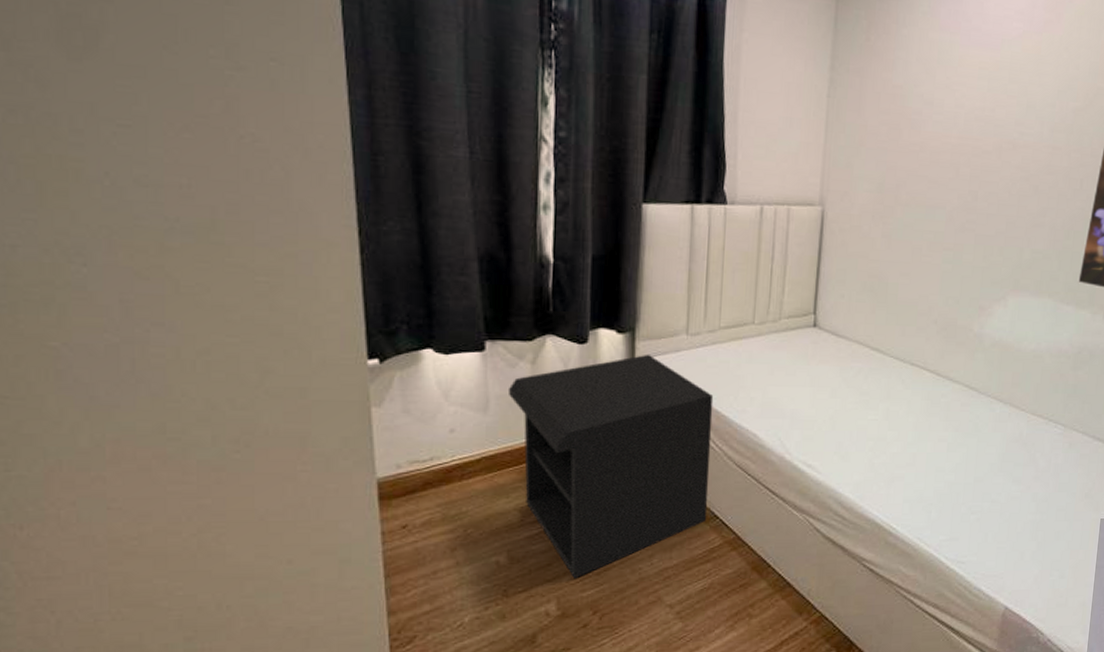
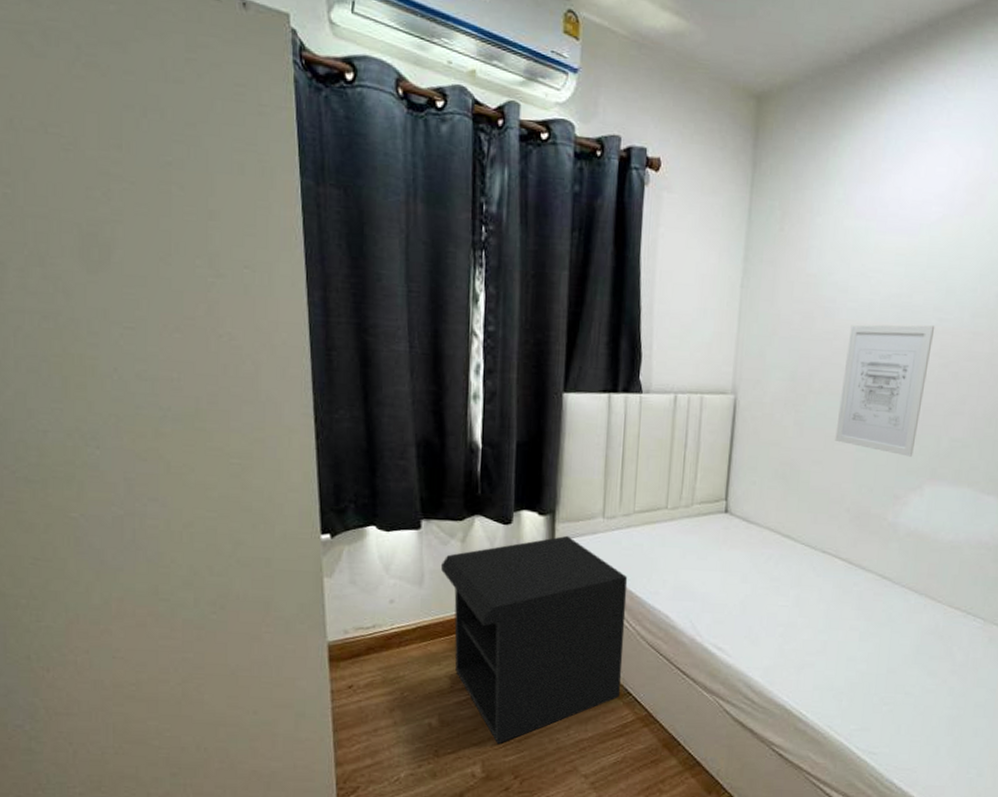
wall art: none [922,137,1017,268] -> present [835,324,935,457]

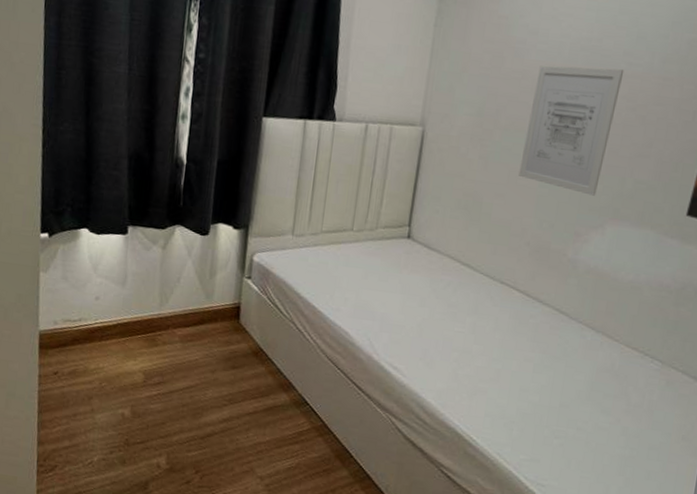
nightstand: present [440,535,628,745] -> none [142,249,312,440]

